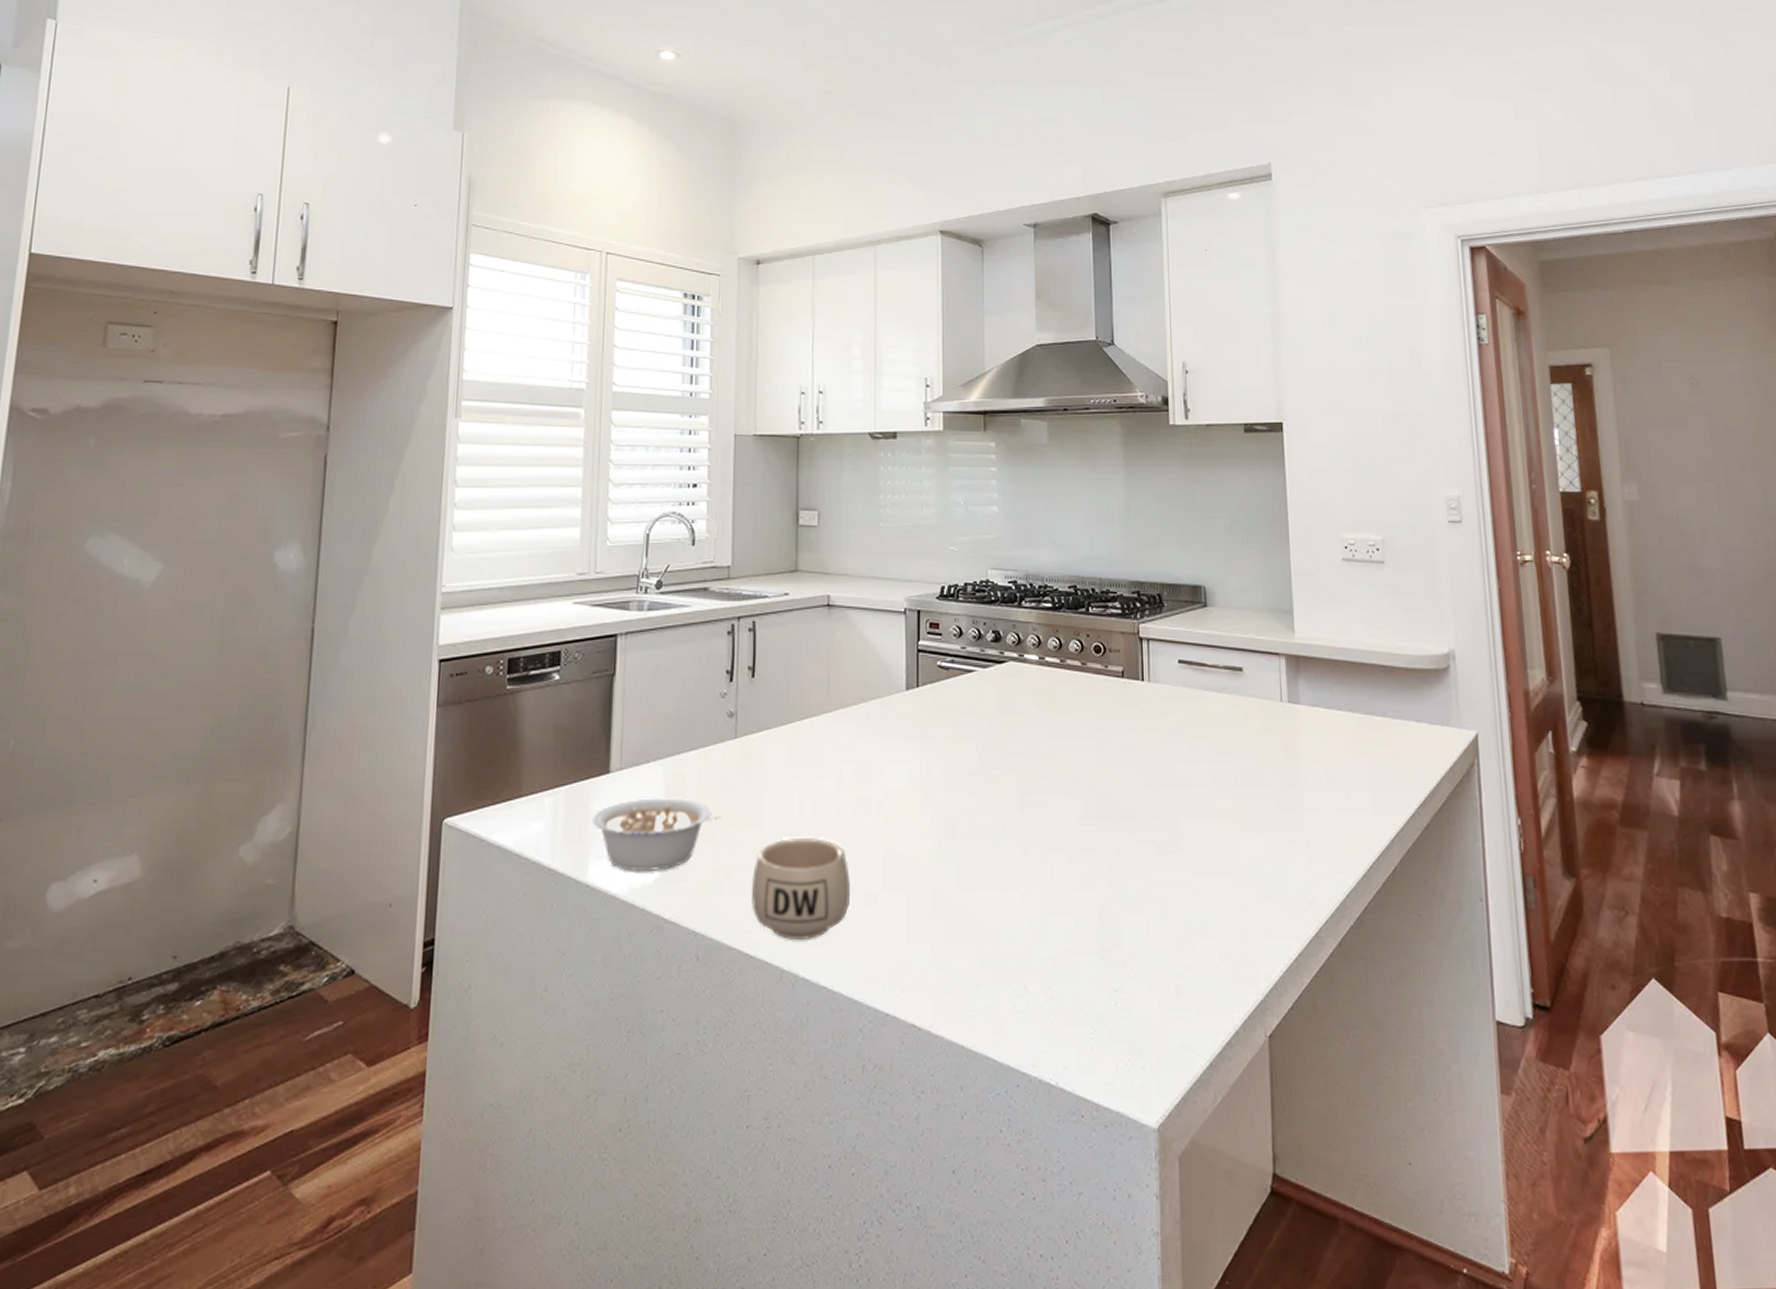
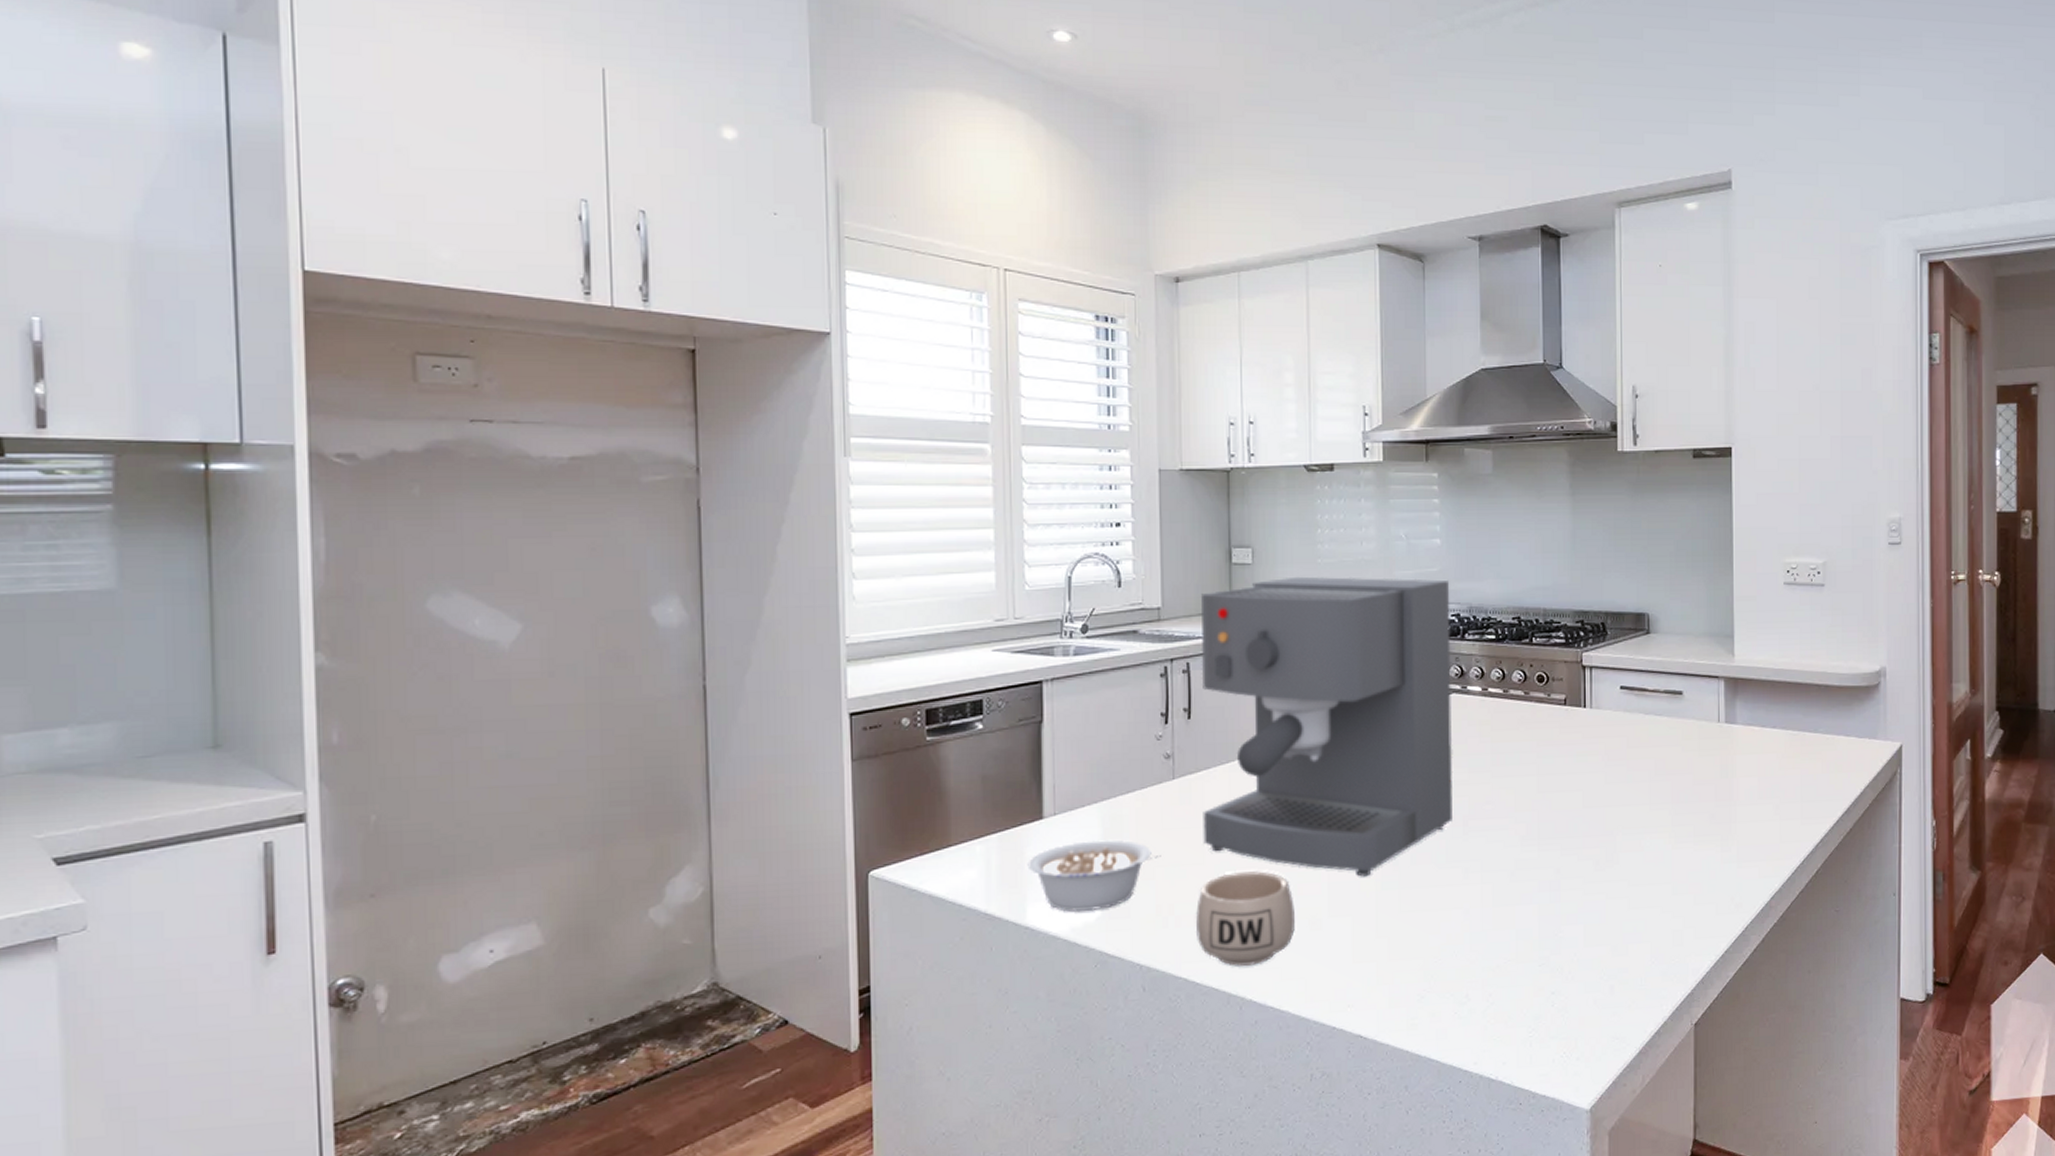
coffee maker: none [762,539,1011,850] -> present [1200,576,1453,877]

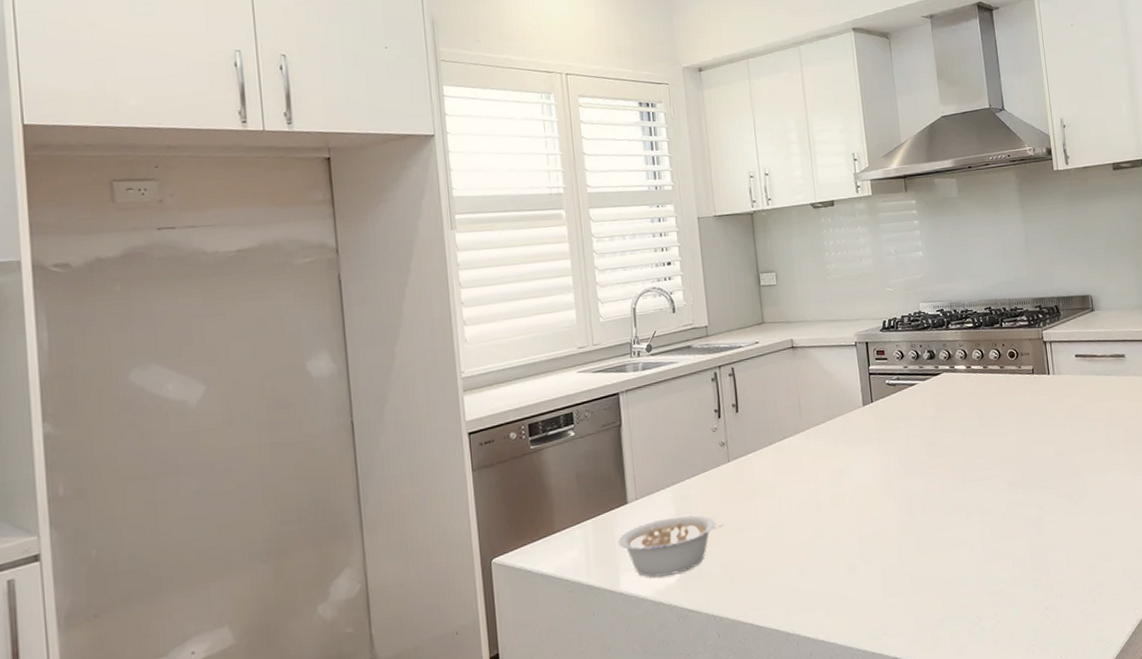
mug: present [1196,871,1295,966] -> none [755,530,836,610]
coffee maker: present [1200,576,1453,877] -> none [739,284,953,527]

